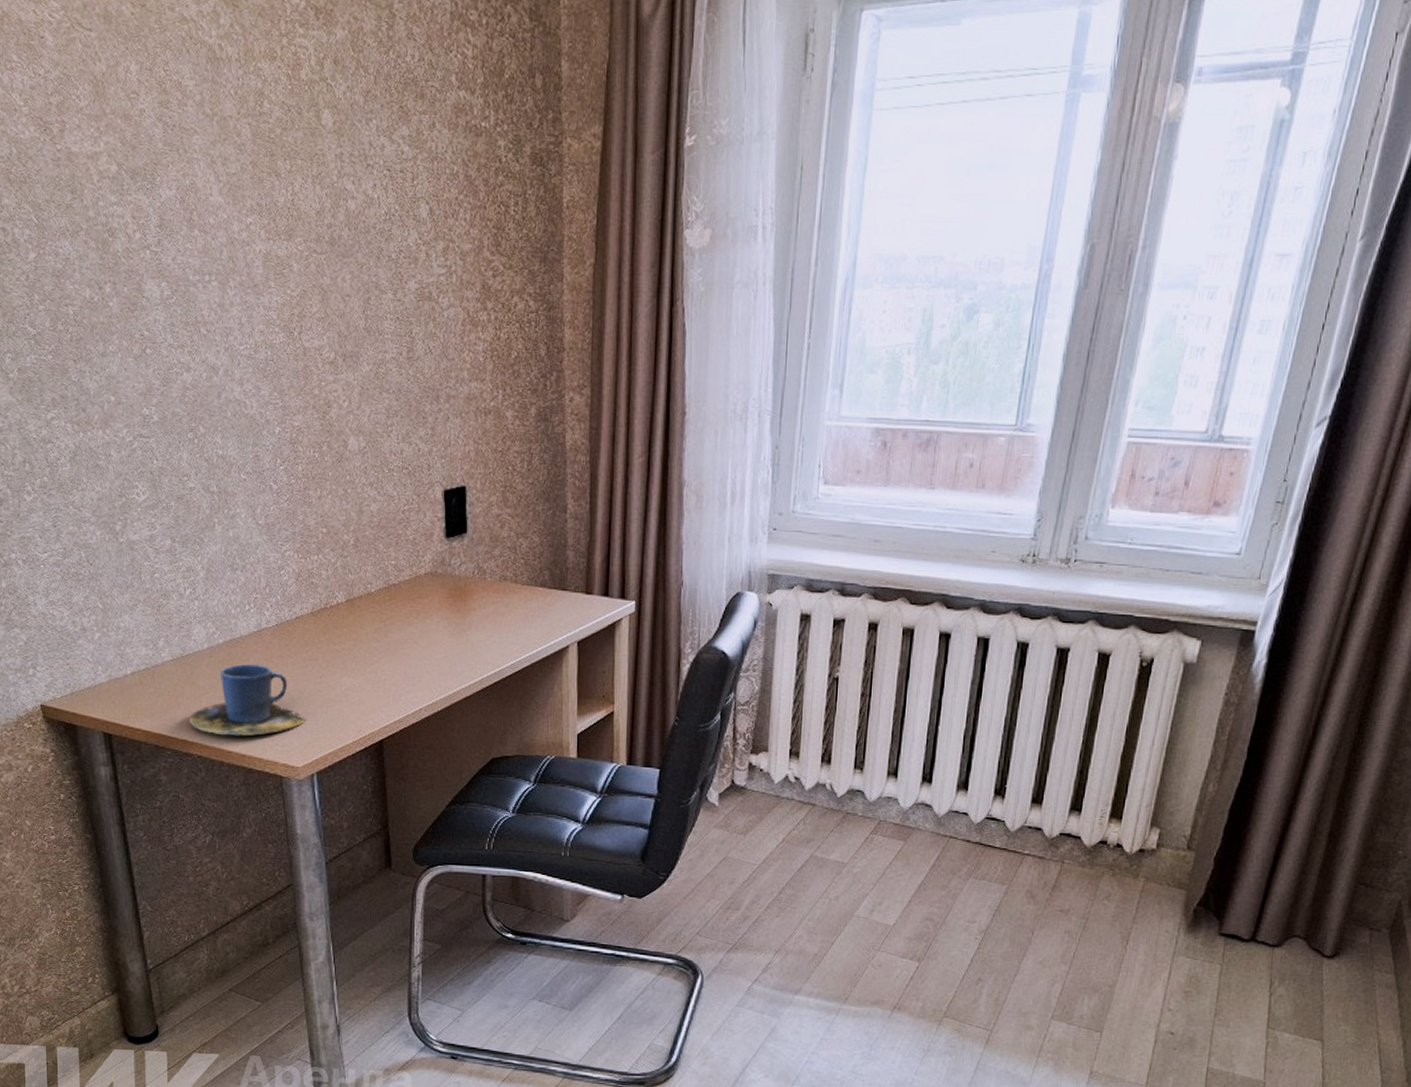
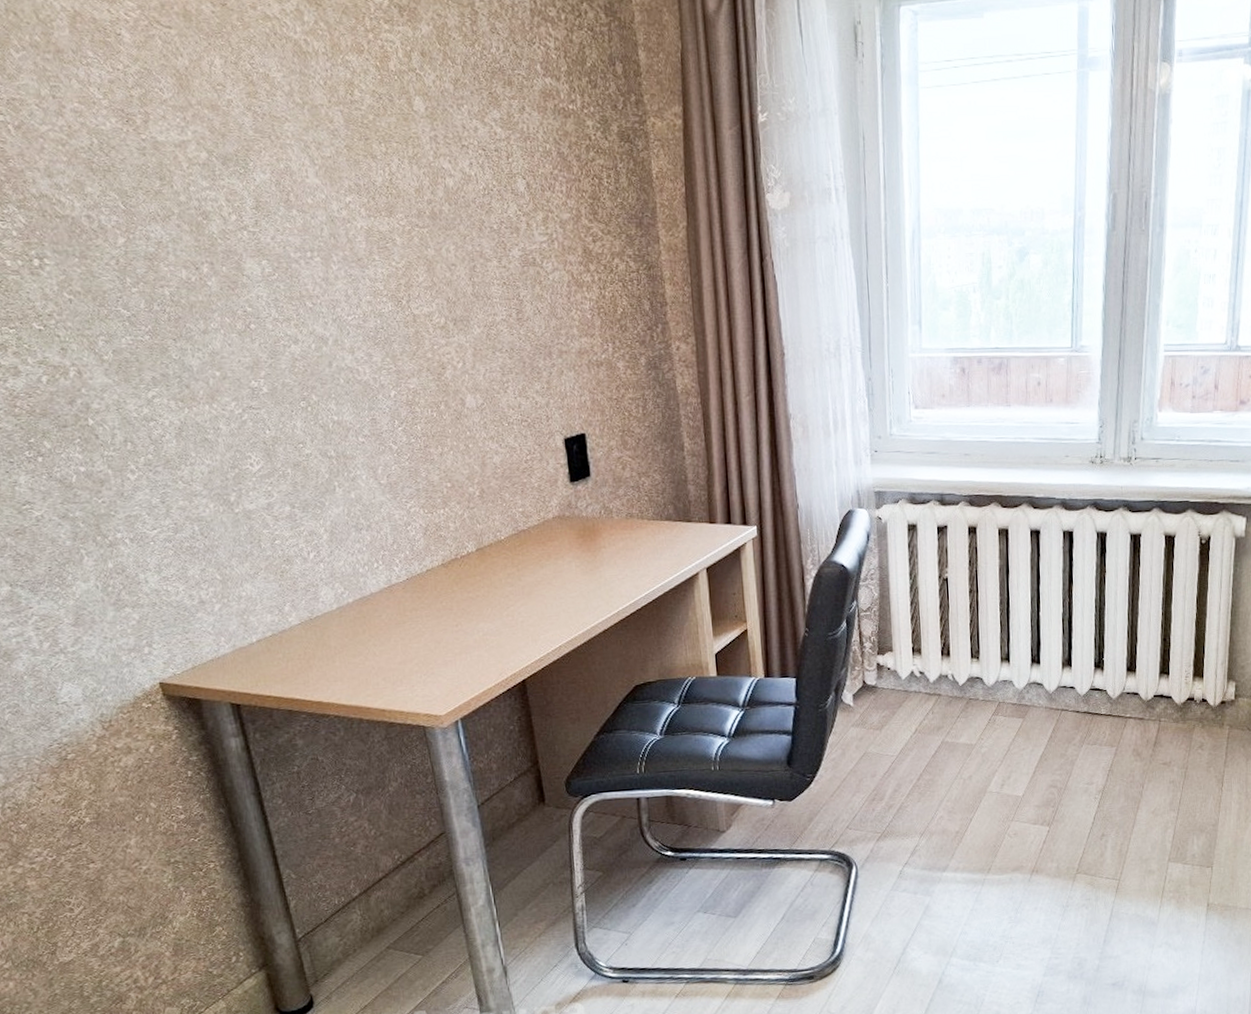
cup: present [189,664,308,736] -> none [323,619,447,693]

